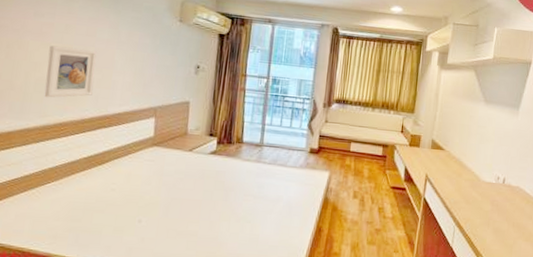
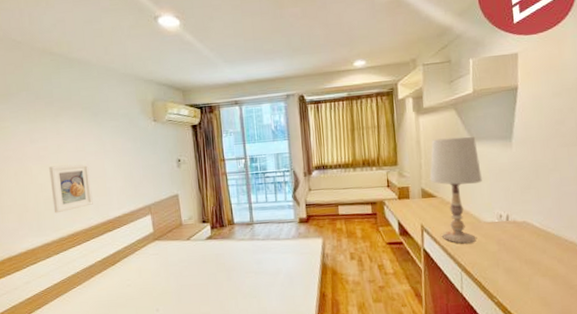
table lamp: none [441,95,488,200] -> present [430,136,482,244]

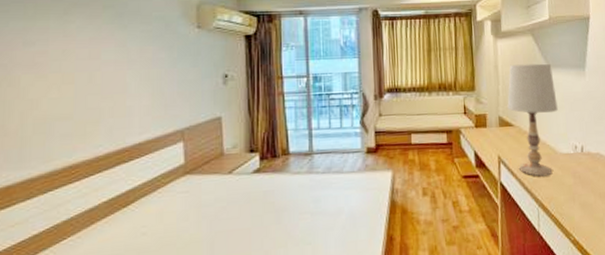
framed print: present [49,164,93,214] -> none [45,75,105,139]

